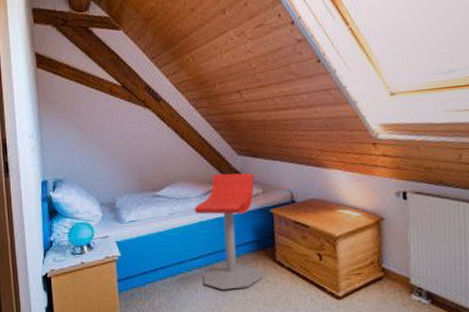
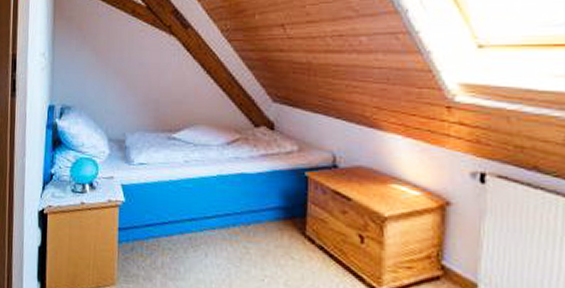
stool: present [194,173,262,291] -> none [214,121,289,262]

